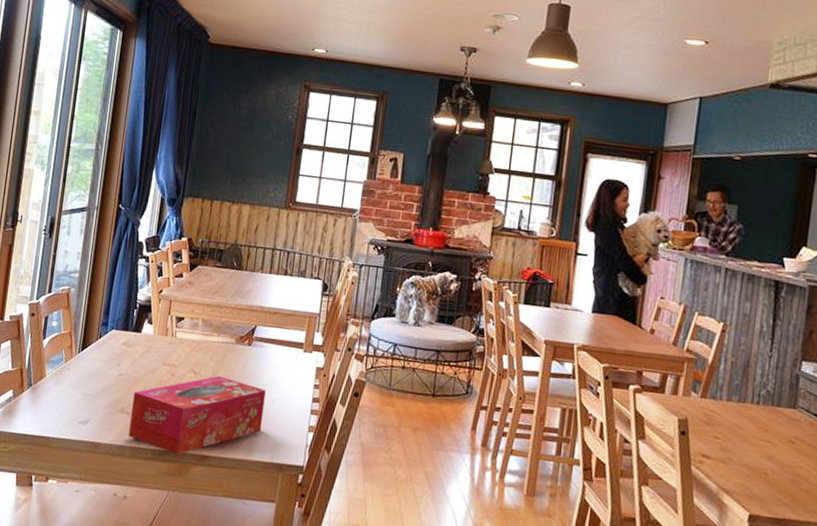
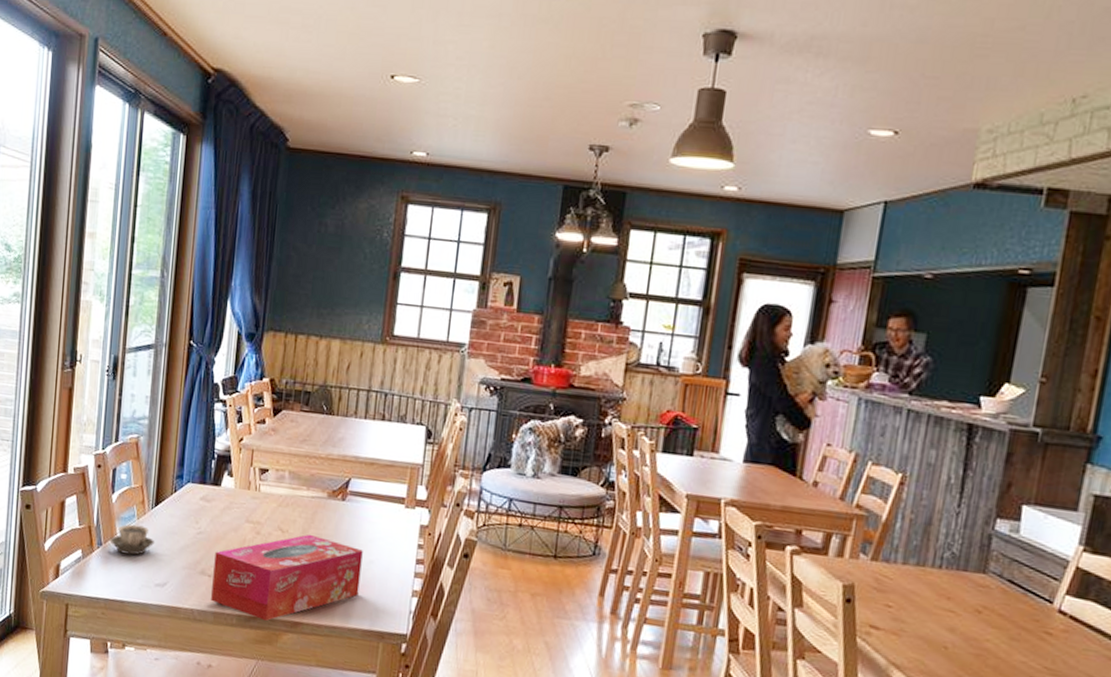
cup: none [39,367,80,395] -> present [109,524,155,555]

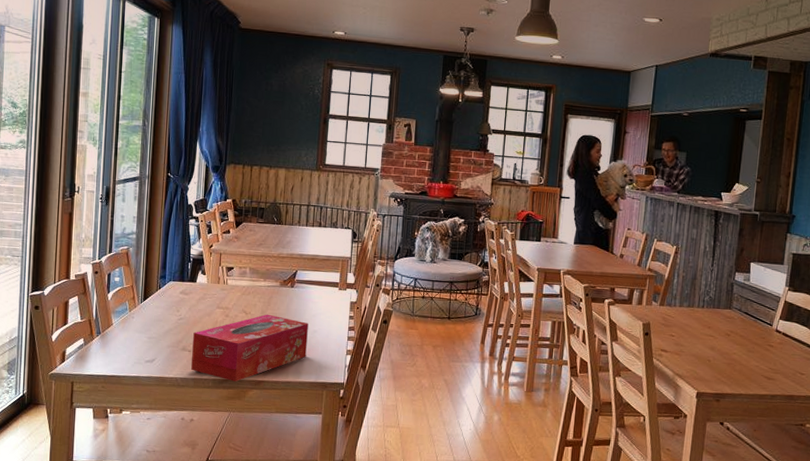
cup: present [109,524,155,555] -> none [107,316,145,340]

